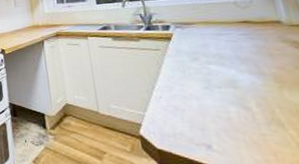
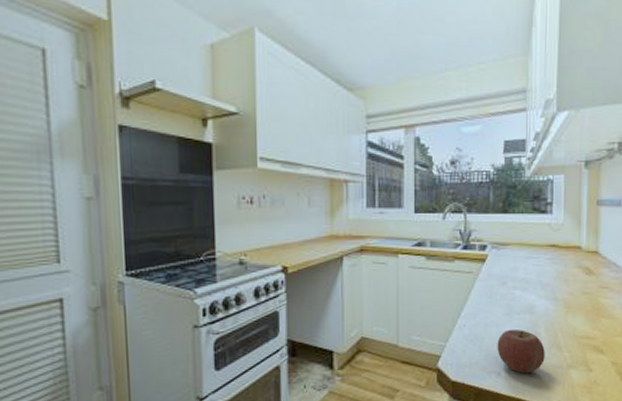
apple: none [200,102,265,150] -> present [497,329,545,374]

